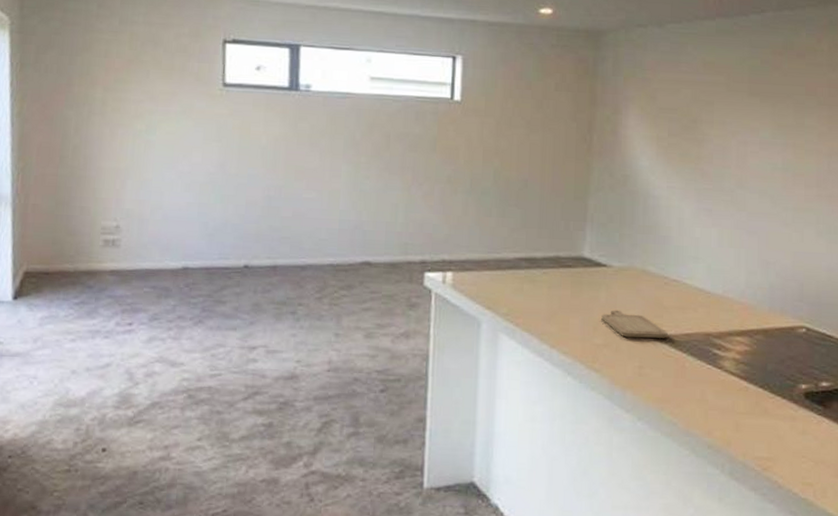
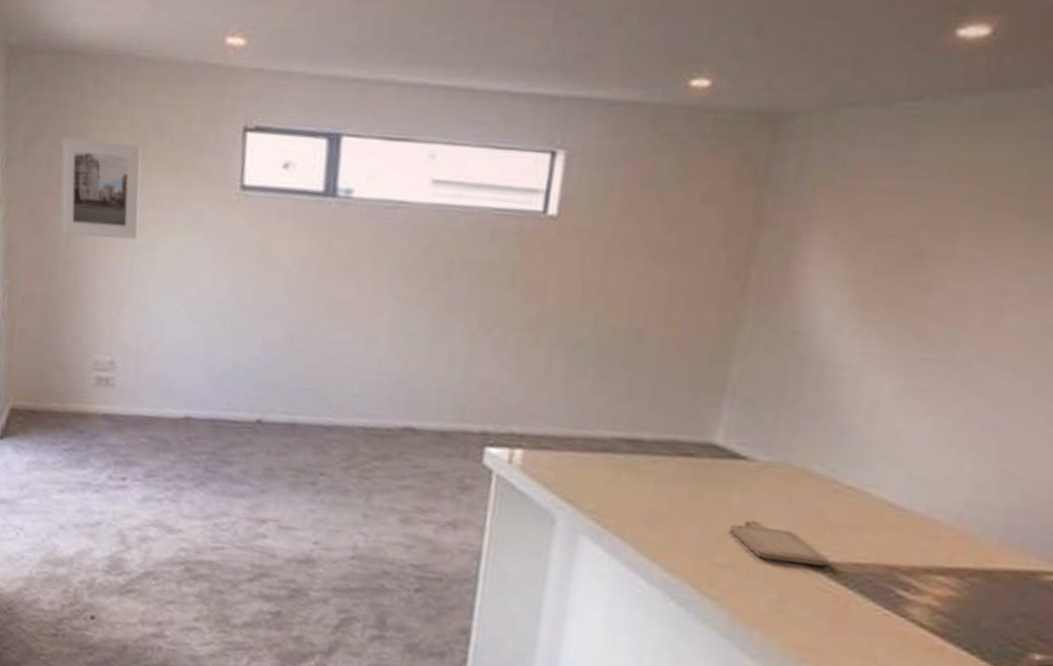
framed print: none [69,48,140,127] -> present [60,138,141,240]

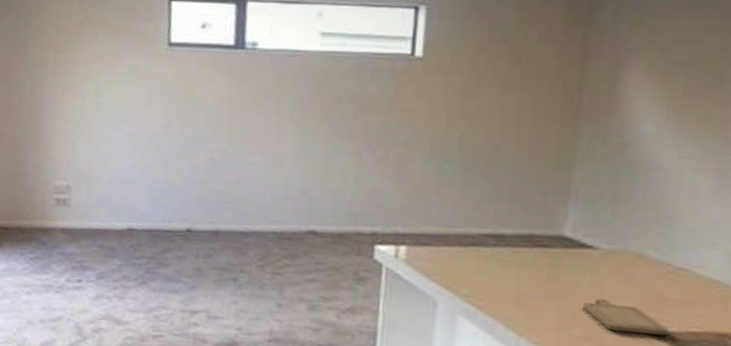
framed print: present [60,138,141,240] -> none [25,11,89,88]

